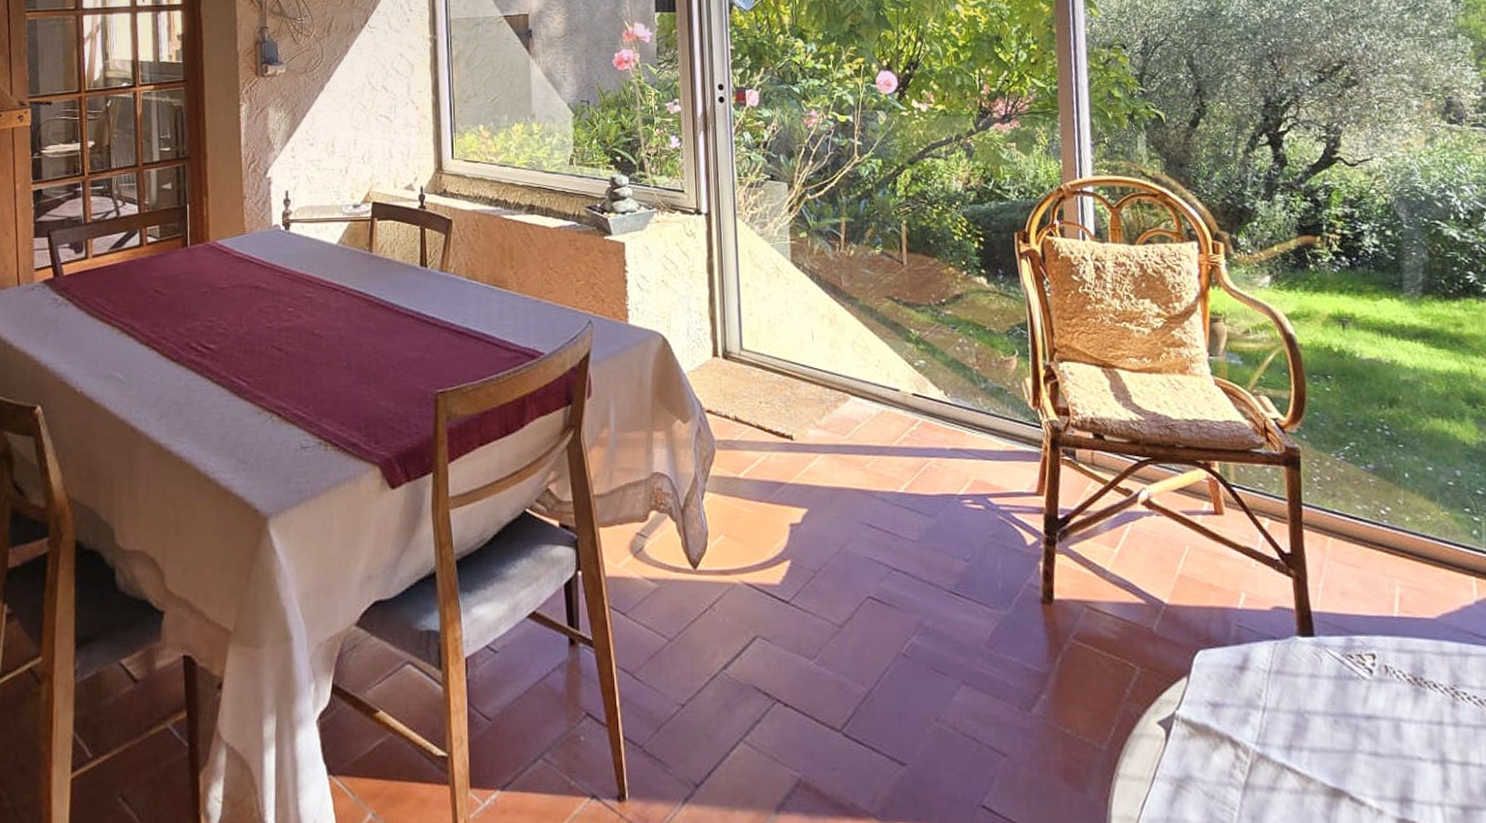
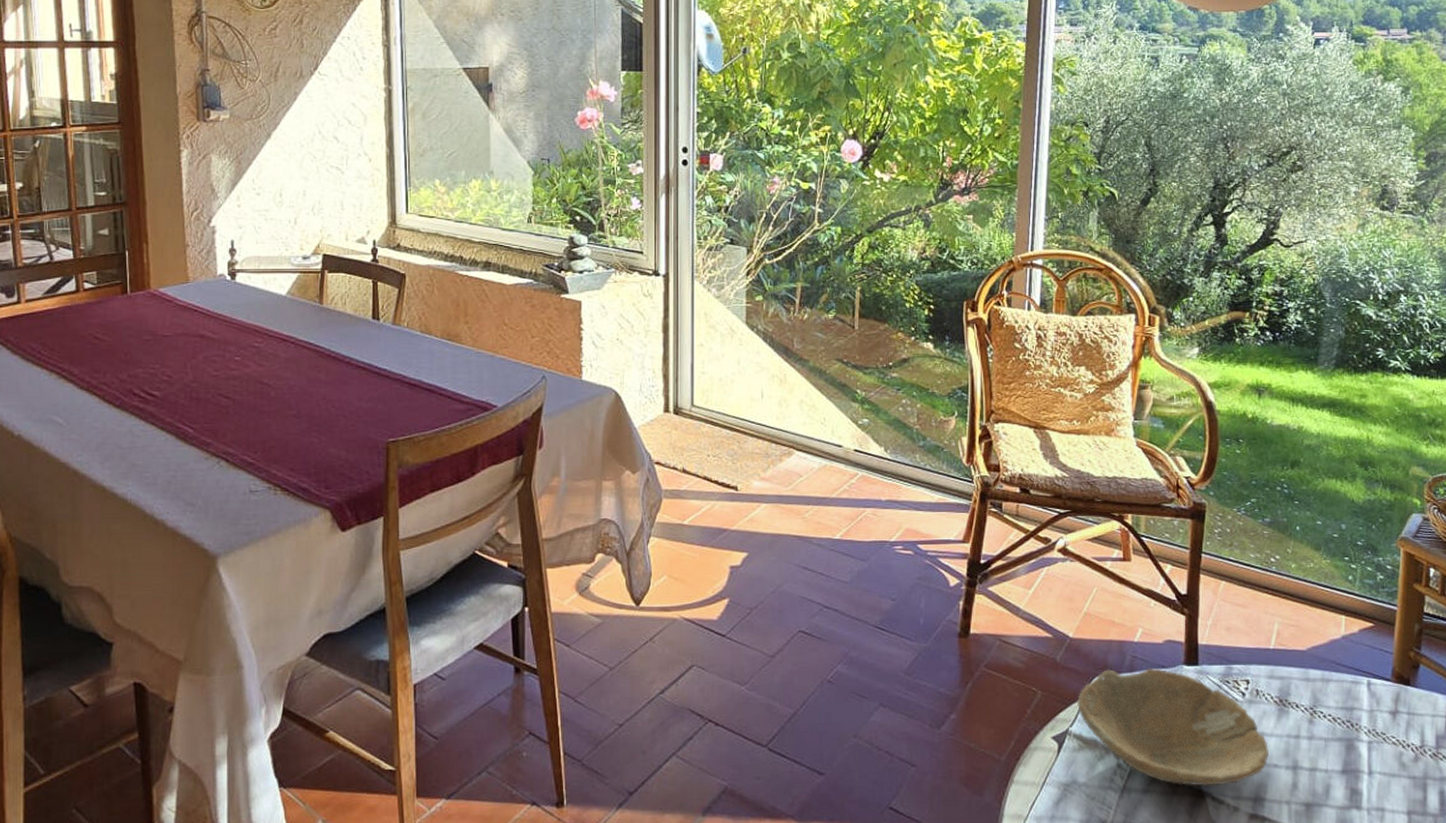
bowl: none [1181,640,1410,784] -> present [1077,668,1269,787]

